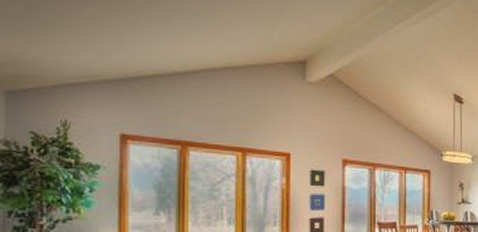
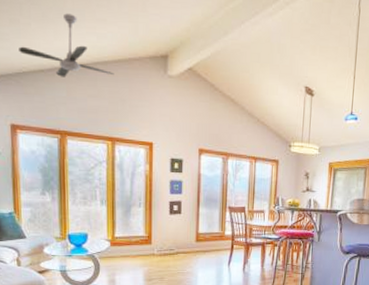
ceiling fan: none [135,16,246,83] -> present [19,13,114,77]

